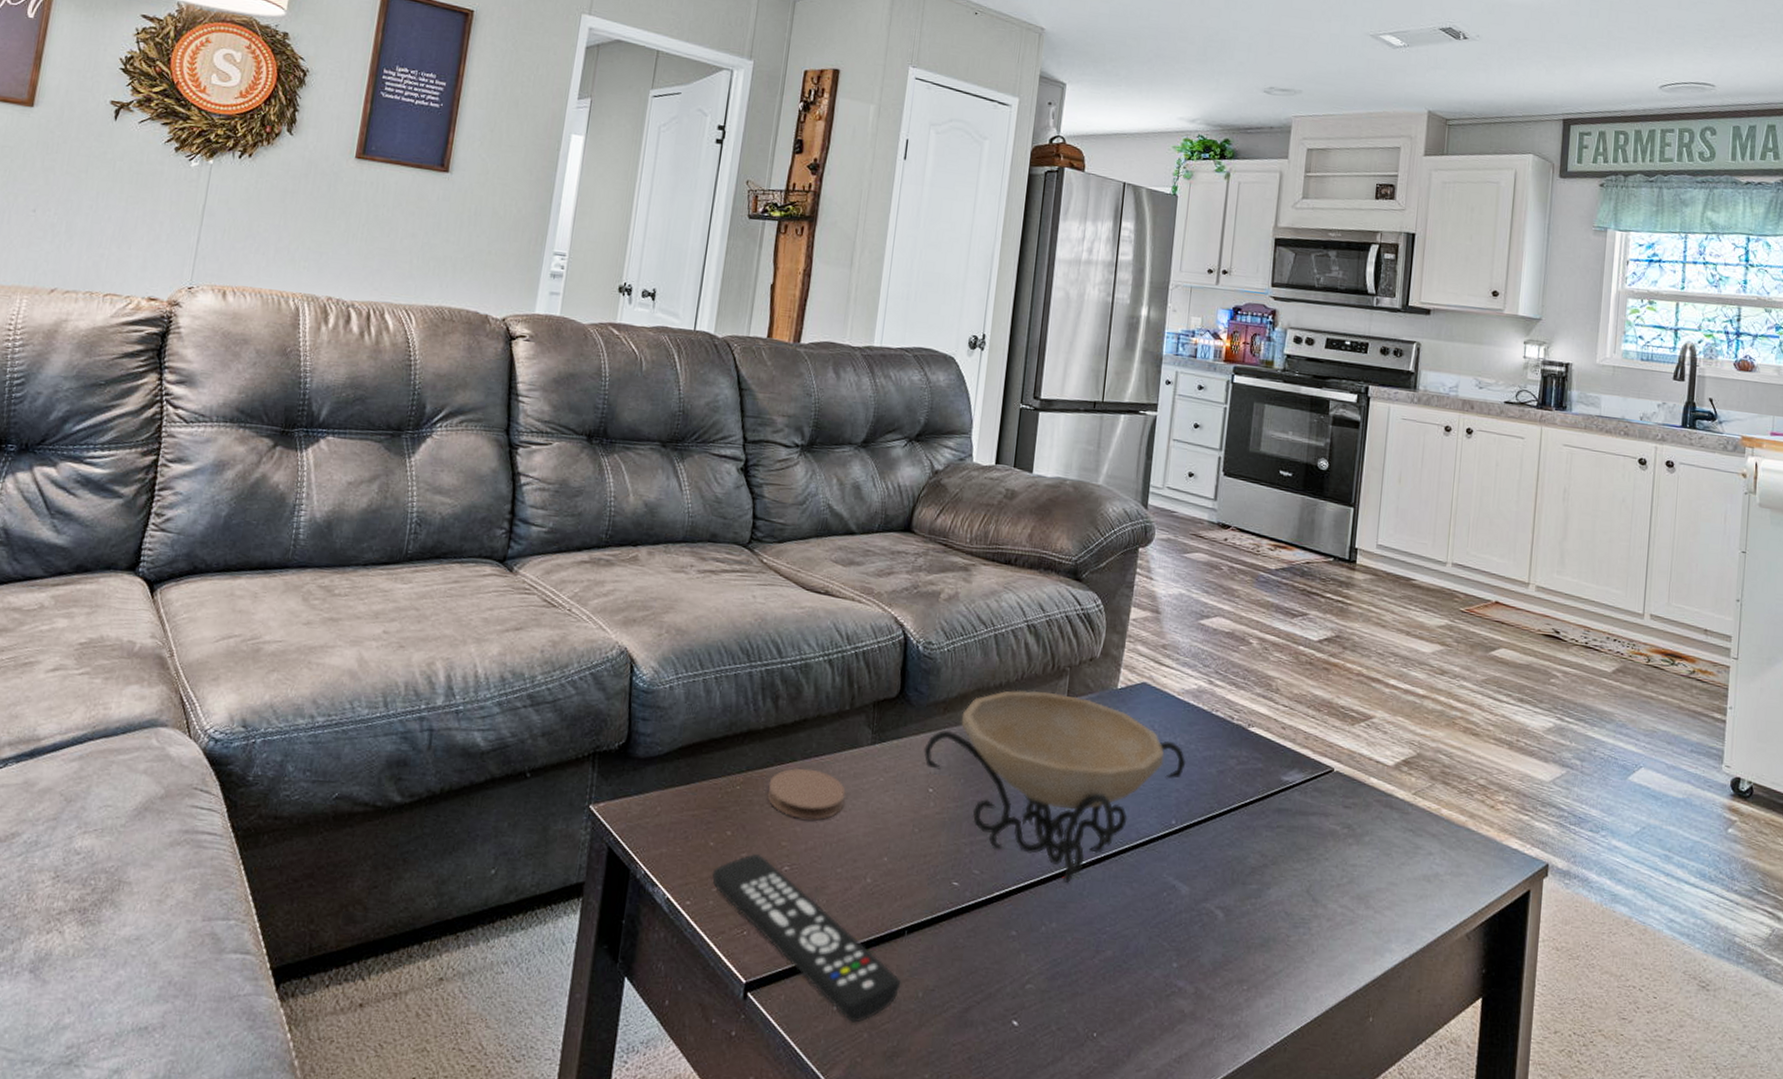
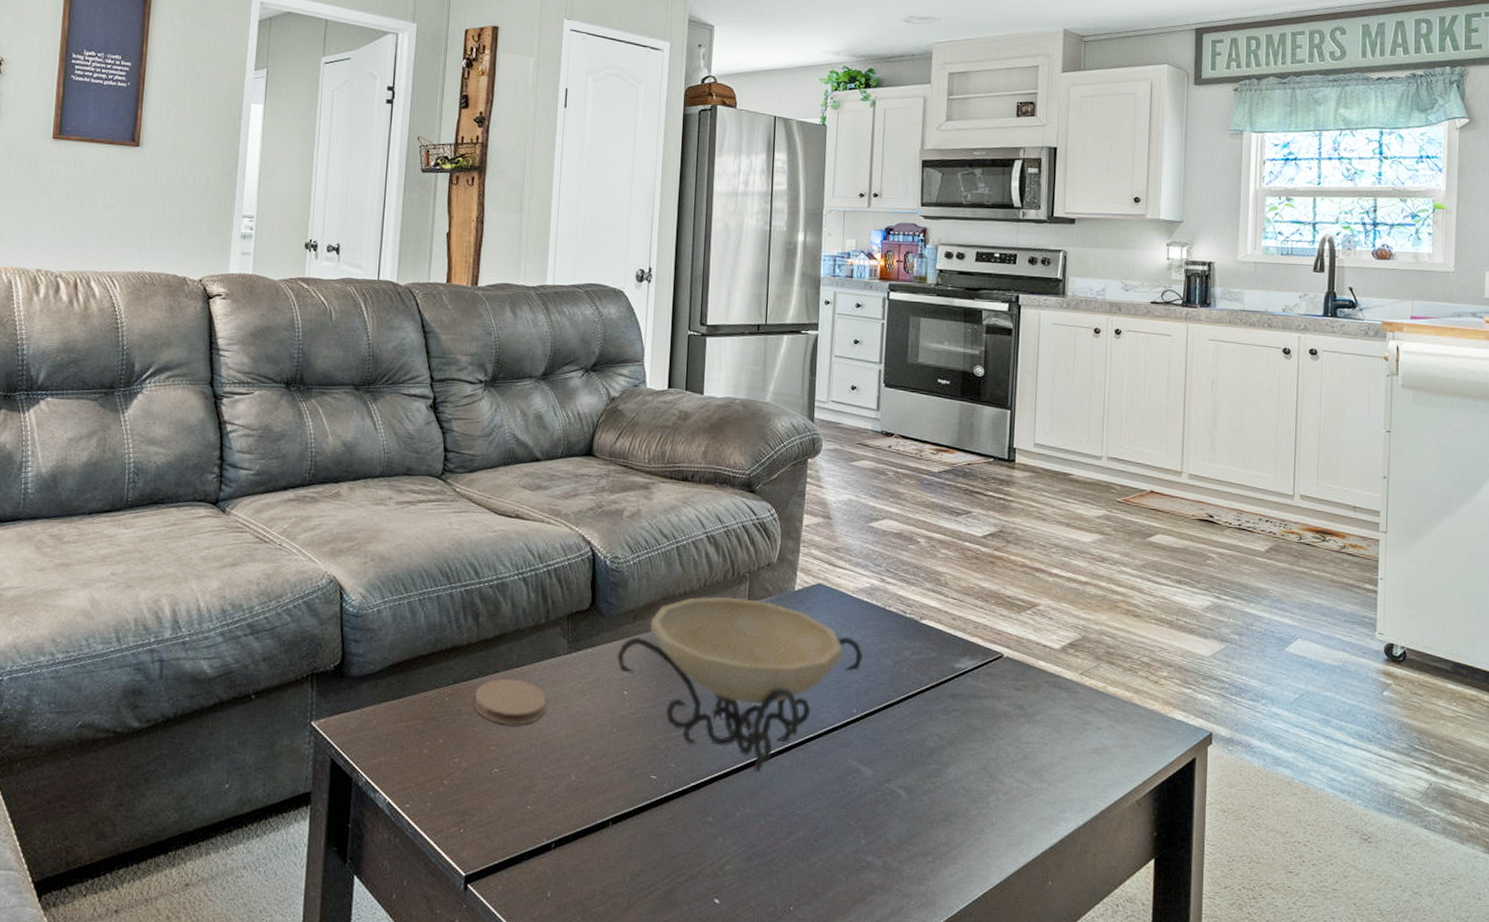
remote control: present [712,854,901,1023] -> none [427,759,609,907]

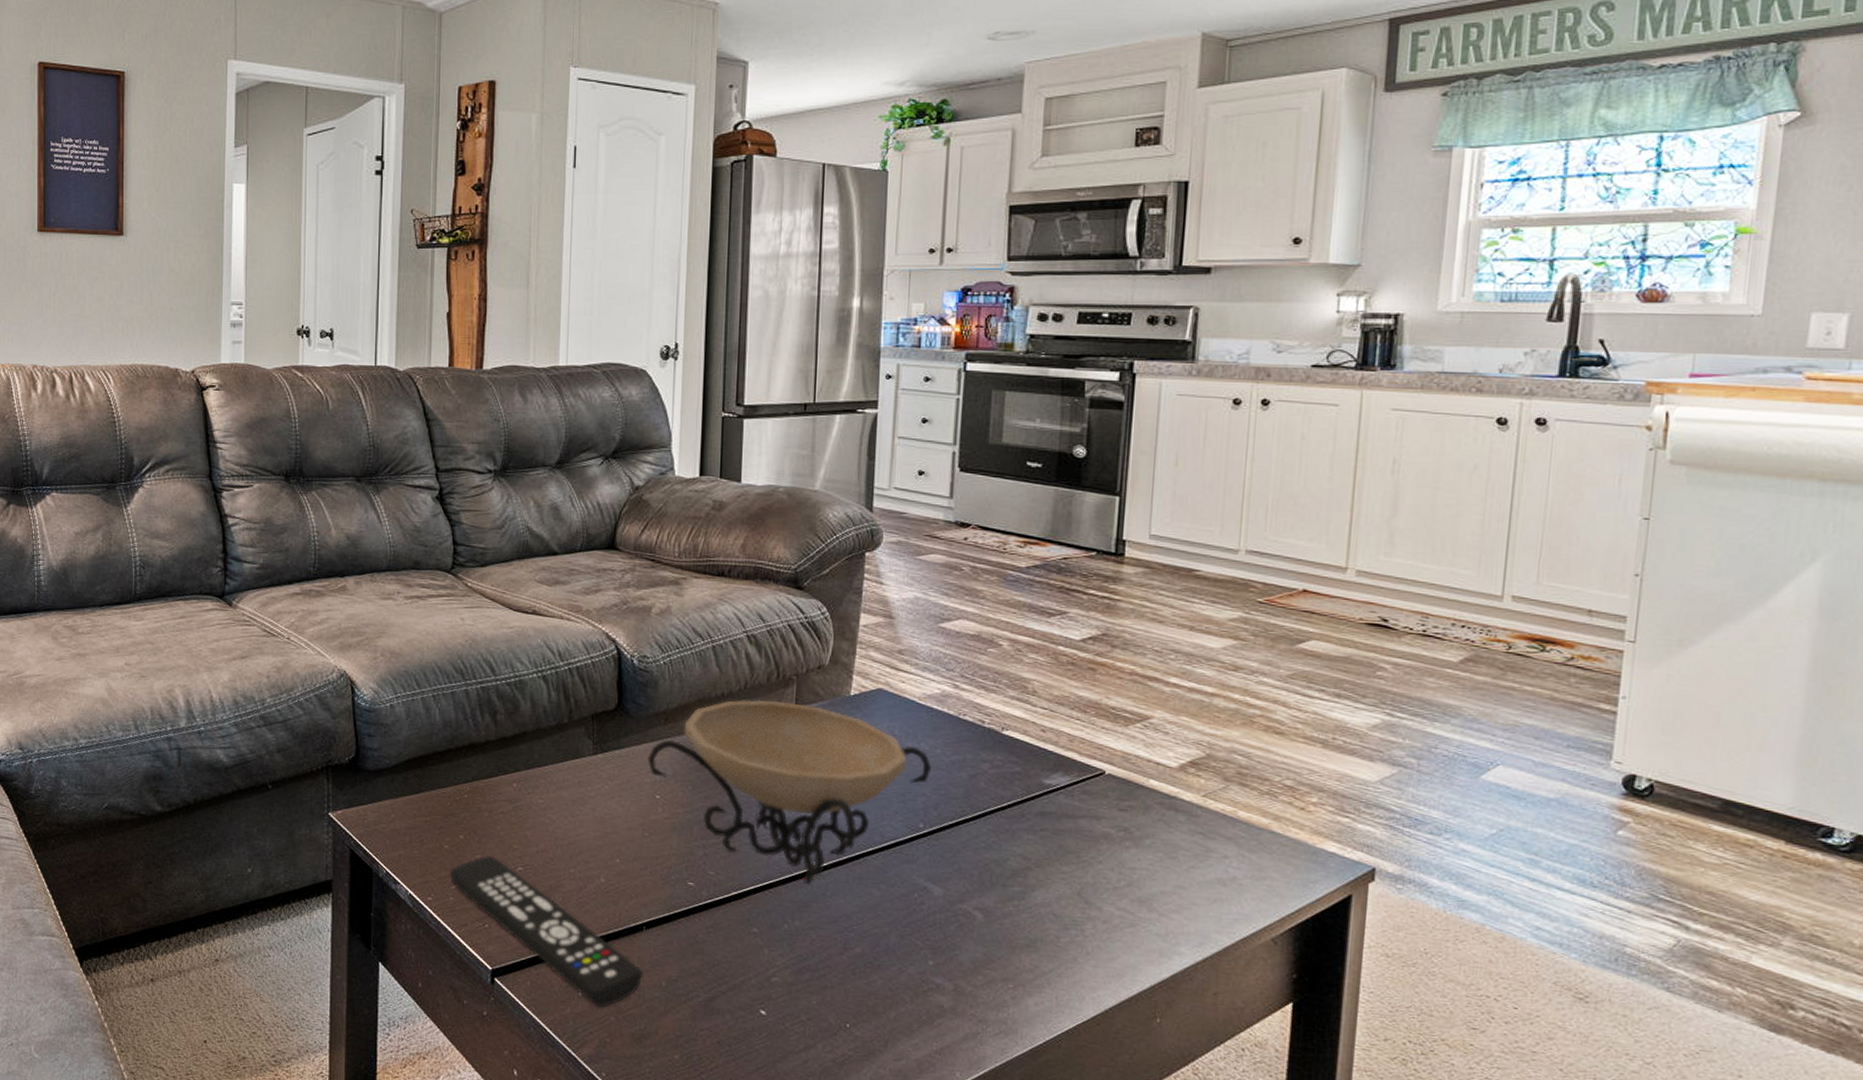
remote control: none [427,759,609,907] -> present [449,856,644,1008]
coaster: present [474,678,547,726] -> none [495,777,572,826]

